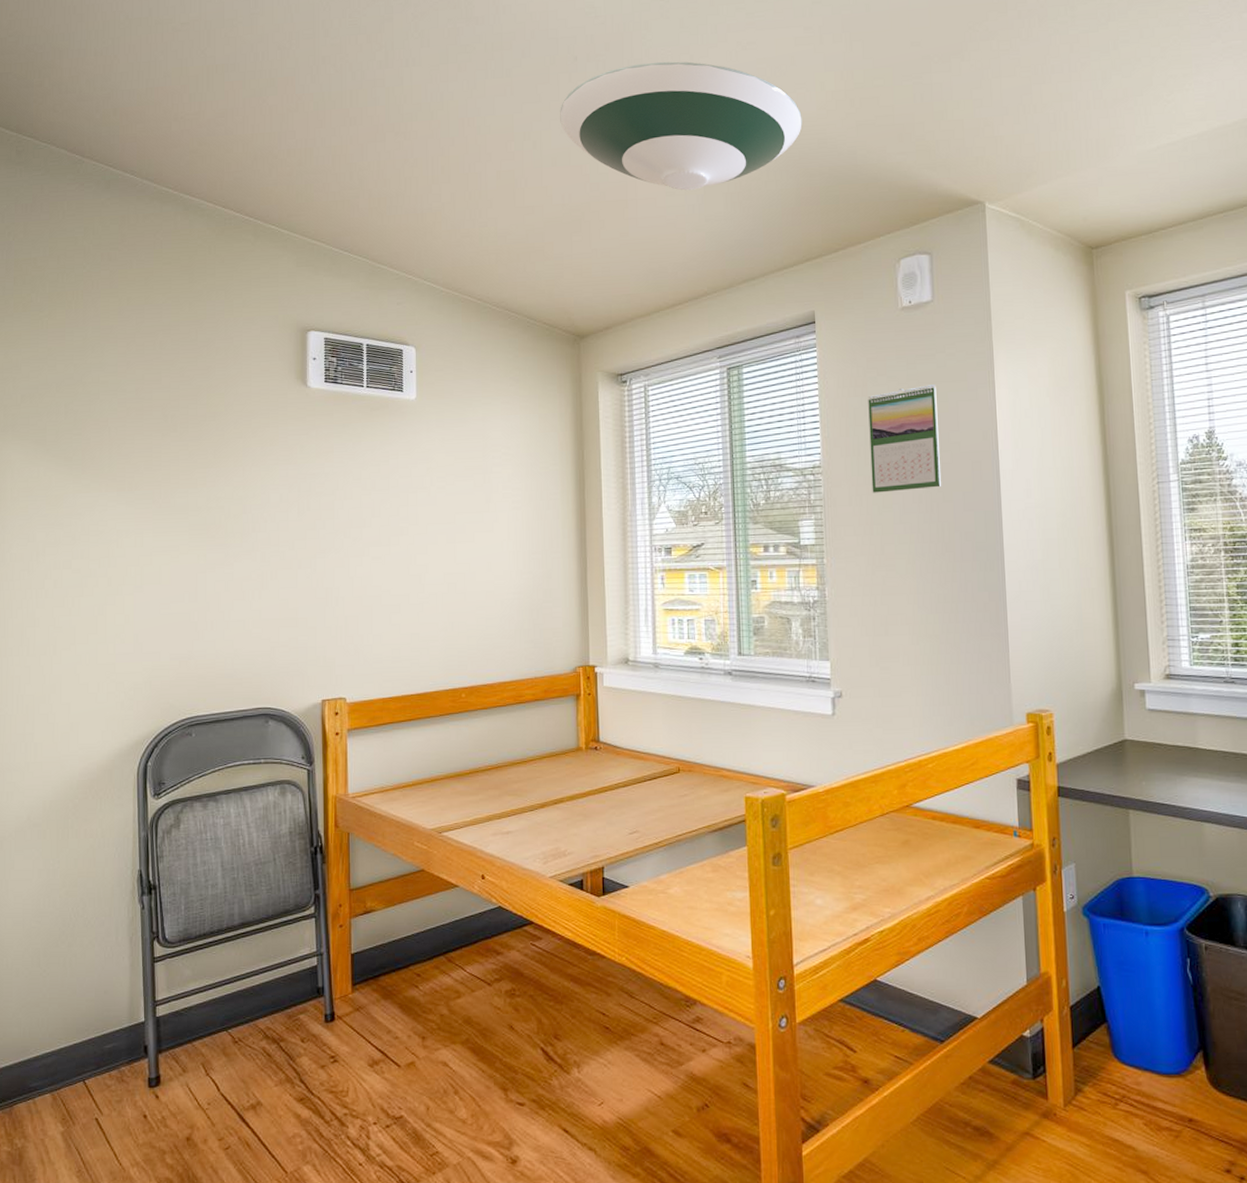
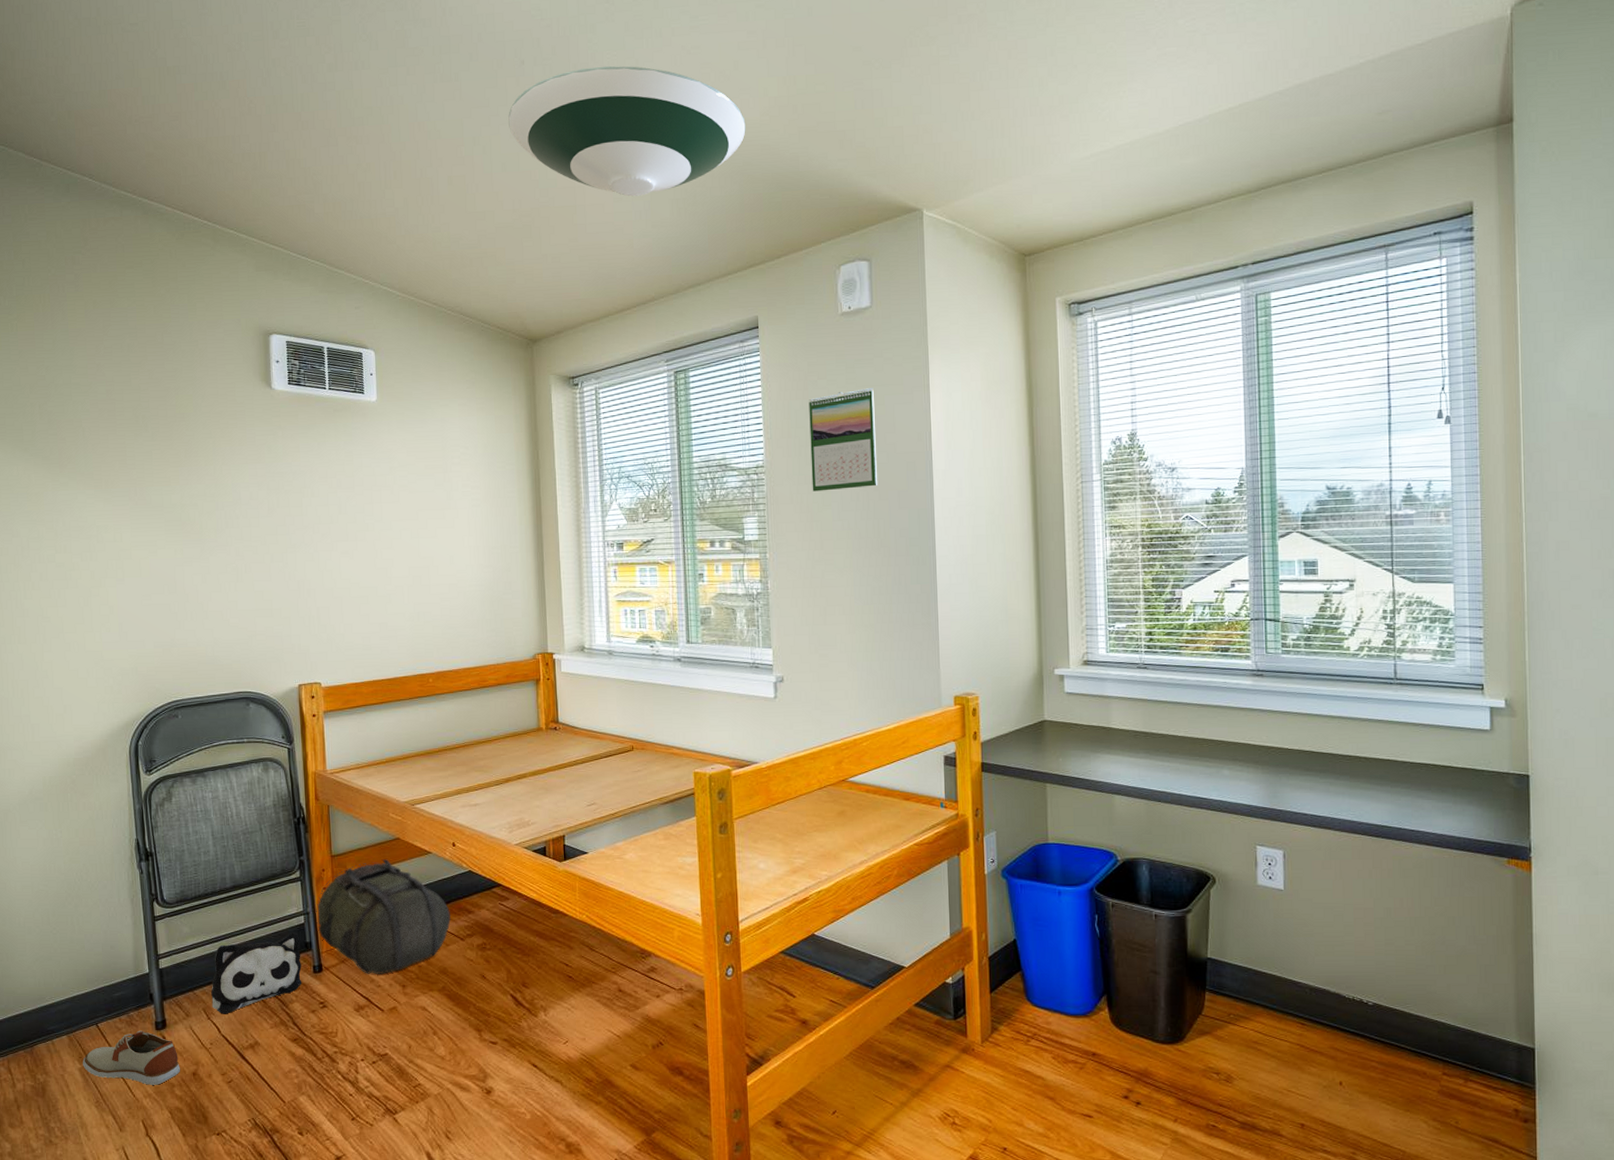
shoe: none [66,1088,173,1152] -> present [83,1030,180,1085]
plush toy: none [212,976,312,1070] -> present [211,932,302,1014]
backpack: none [330,893,478,1024] -> present [316,859,451,974]

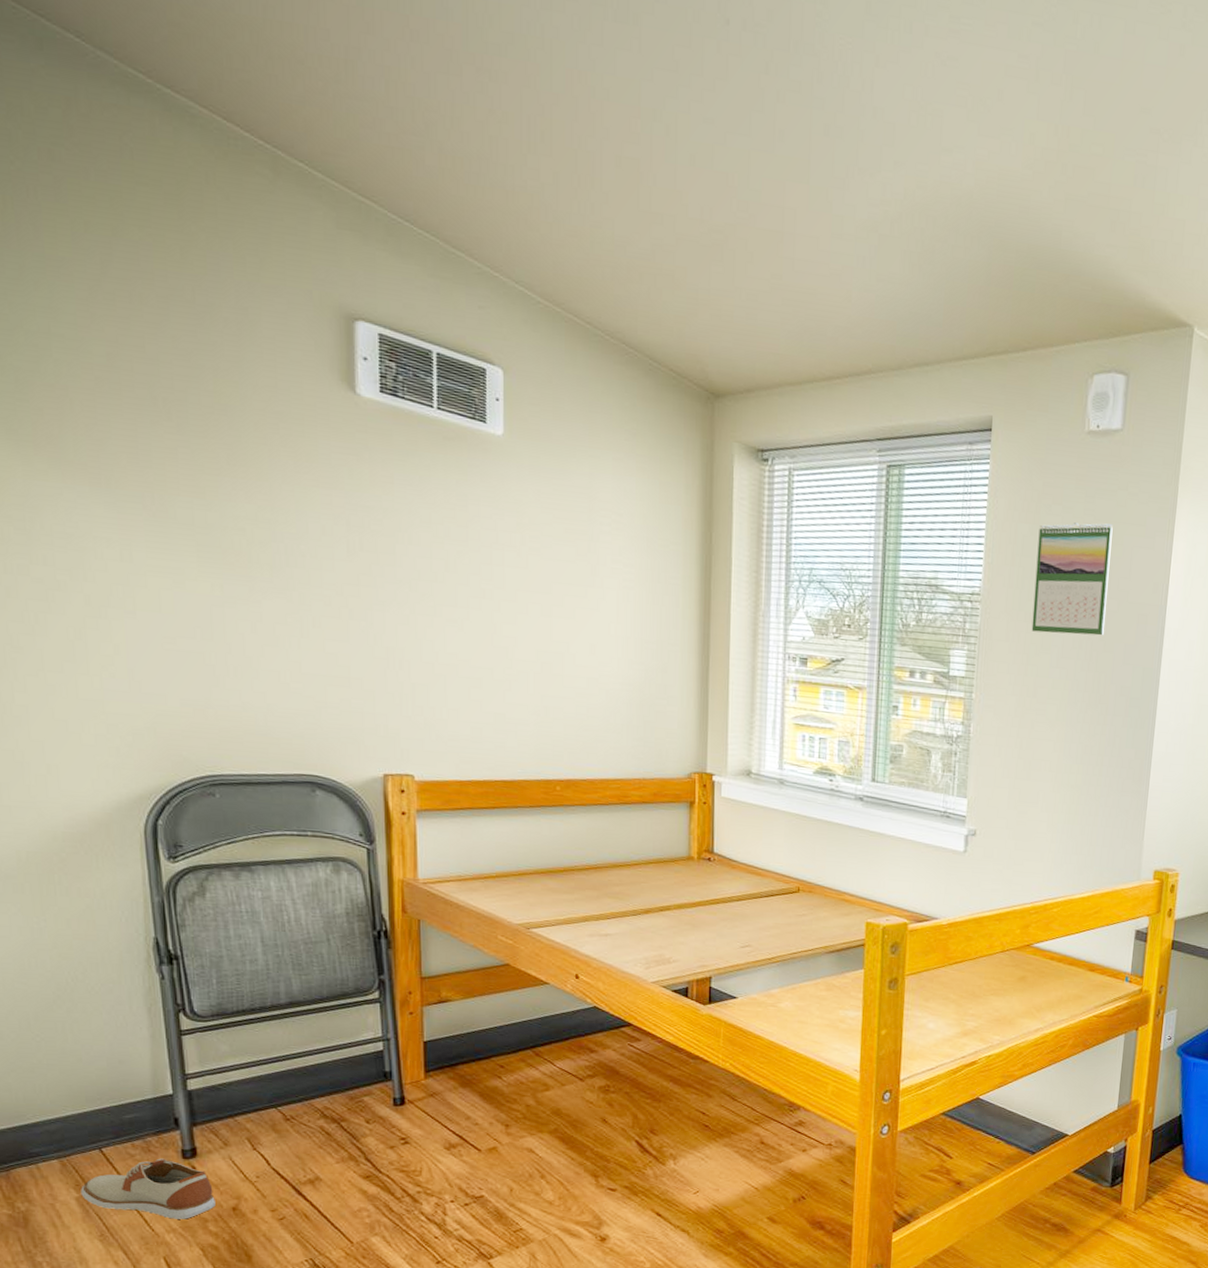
plush toy: present [211,932,302,1014] -> none [258,1060,379,1145]
backpack: present [316,859,451,974] -> none [399,986,570,1112]
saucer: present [508,66,746,197] -> none [703,49,1004,238]

